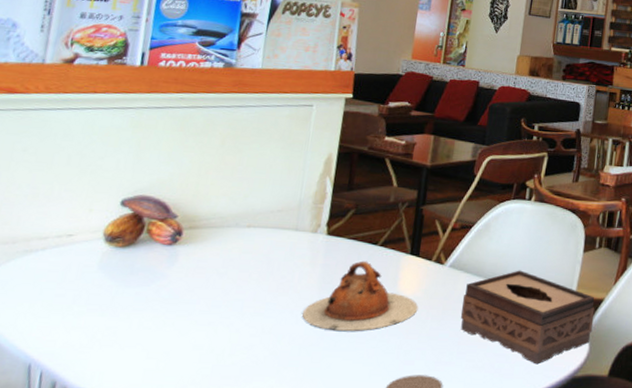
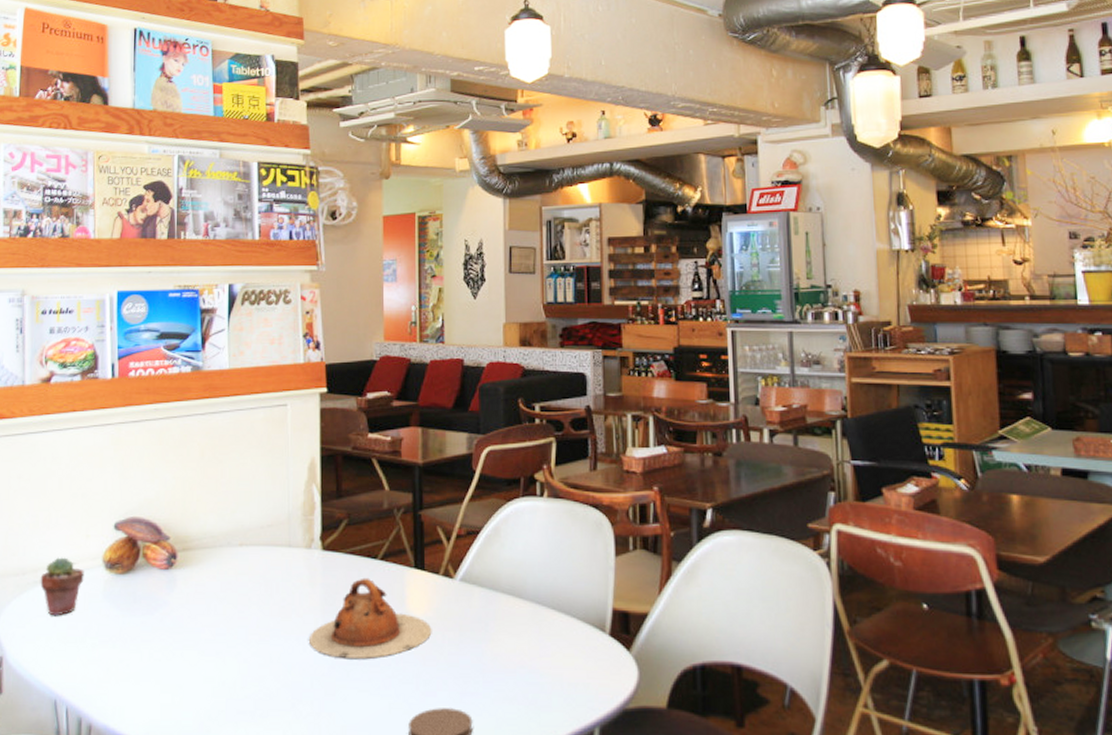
potted succulent: none [31,228,82,285] -> present [40,557,84,616]
tissue box: present [461,270,595,365] -> none [480,581,640,695]

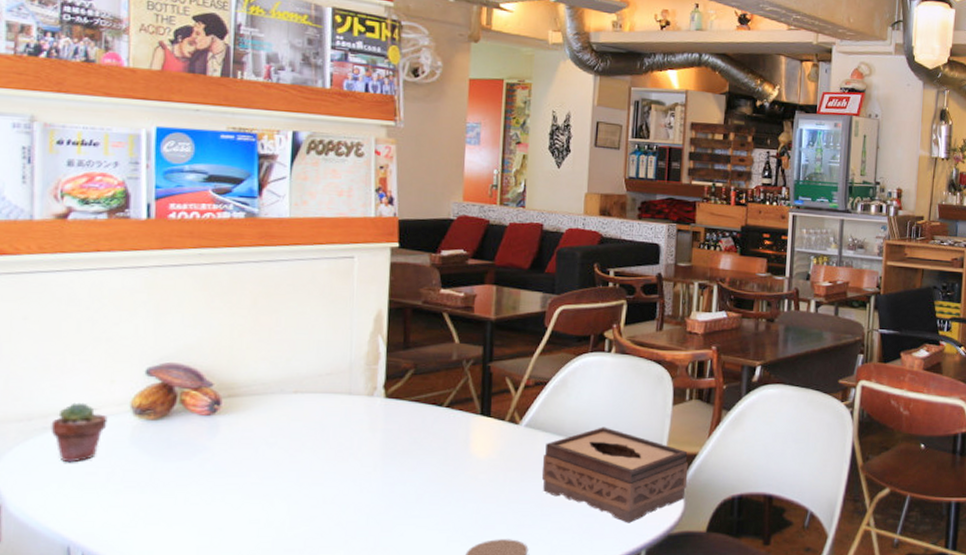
teapot: present [309,577,432,660] -> none [367,423,494,499]
tissue box: none [480,581,640,695] -> present [542,427,689,523]

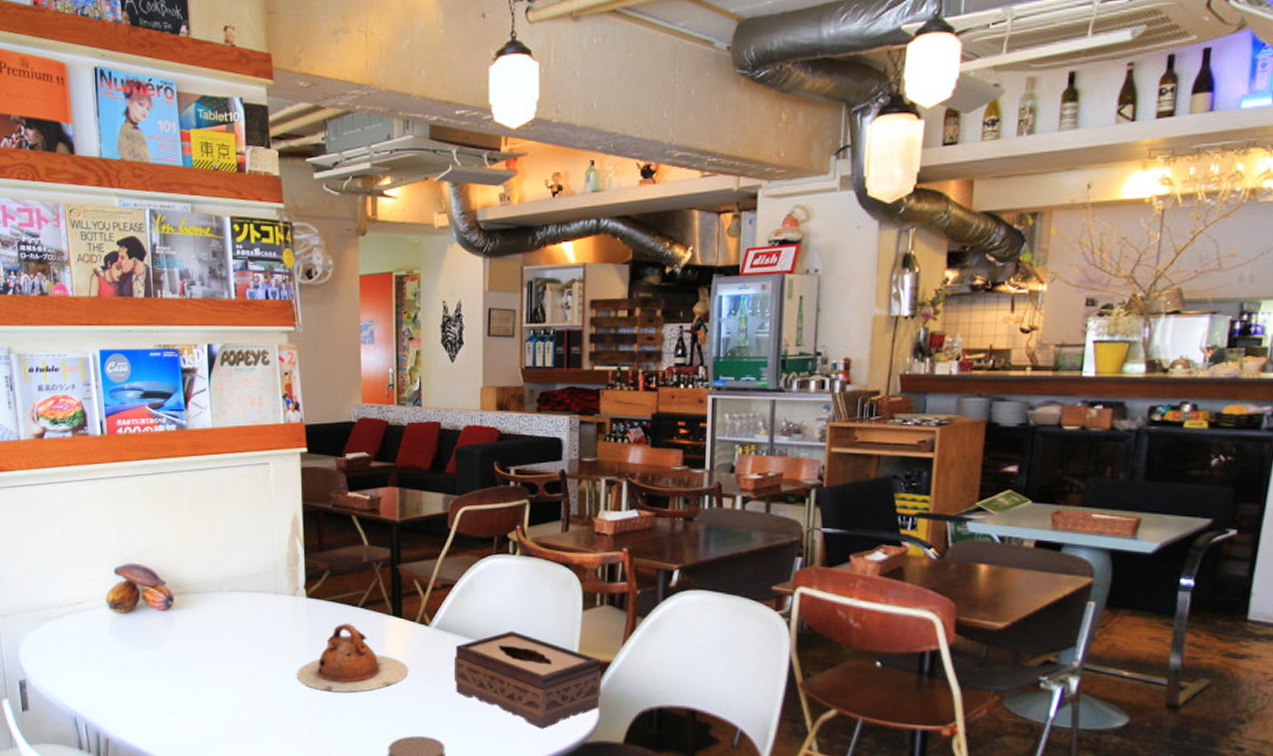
potted succulent: present [51,402,108,463] -> none [52,597,91,648]
teapot: none [367,423,494,499] -> present [297,623,409,693]

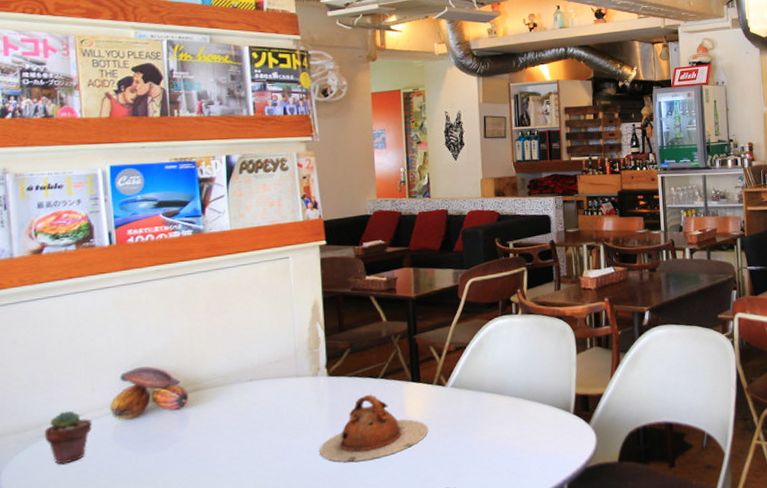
potted succulent: none [52,597,91,648] -> present [44,410,92,465]
tissue box: present [453,631,602,729] -> none [469,379,597,462]

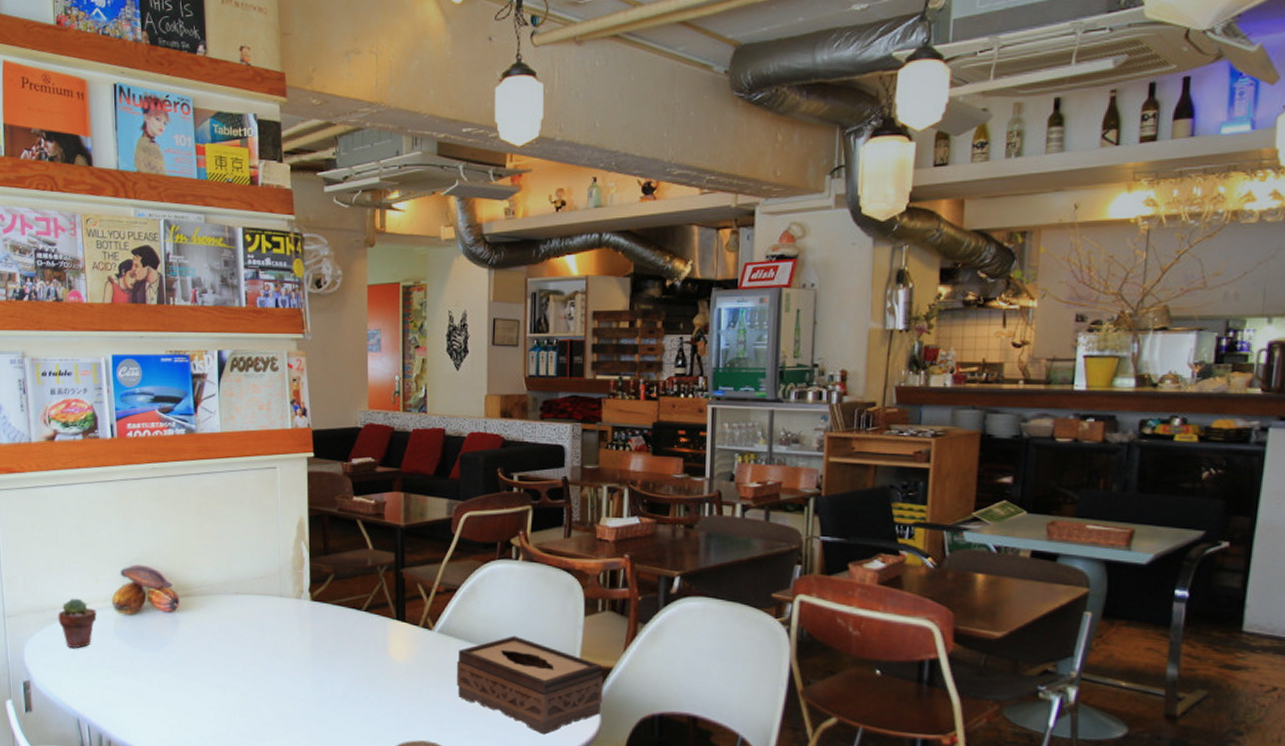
teapot: present [320,394,429,462] -> none [300,626,412,696]
tissue box: none [469,379,597,462] -> present [456,635,604,735]

